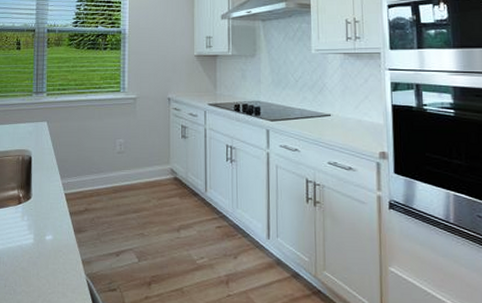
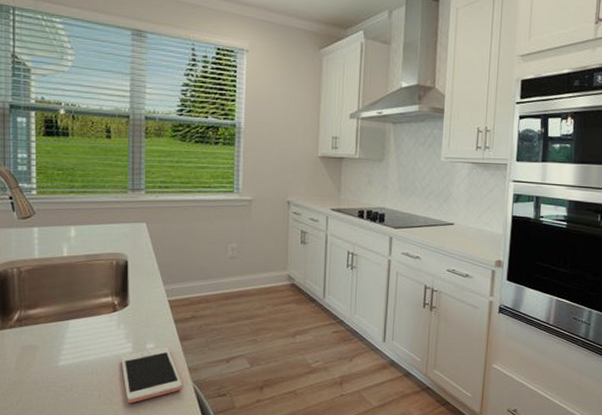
cell phone: none [24,238,77,295] -> present [121,346,182,404]

